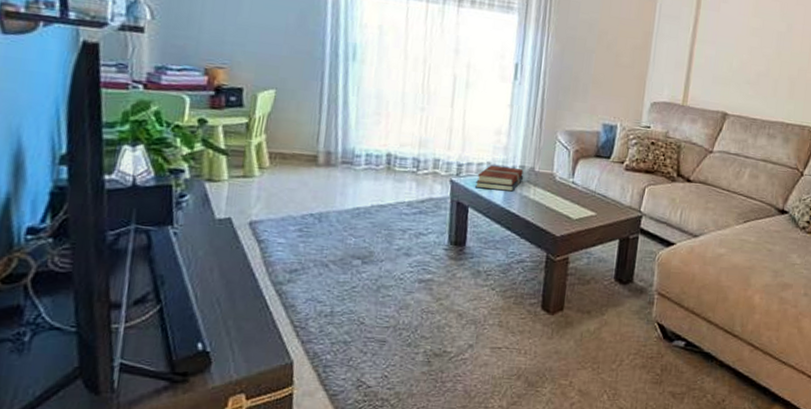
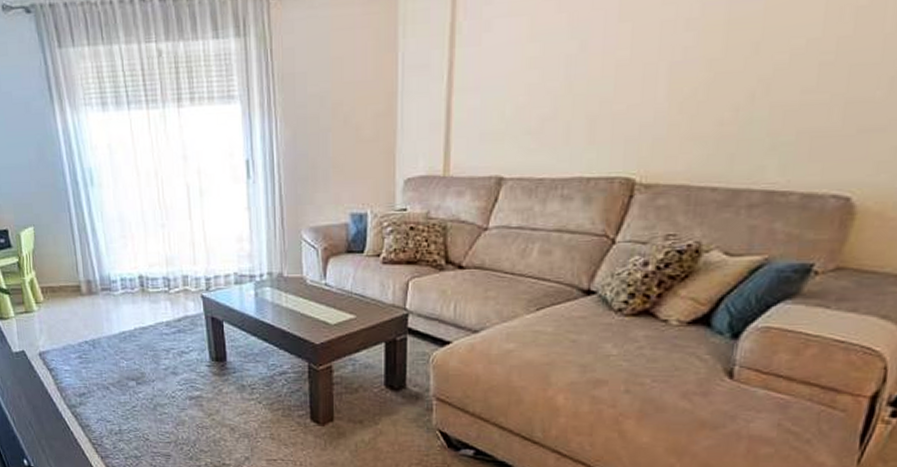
books: present [475,165,524,192] -> none [226,275,273,301]

